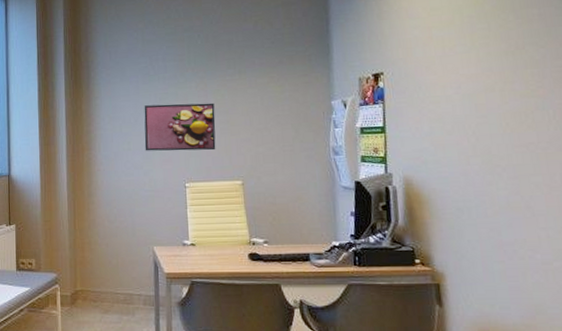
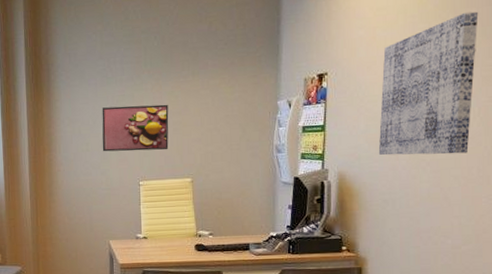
wall art: none [442,12,548,160] -> present [378,11,479,156]

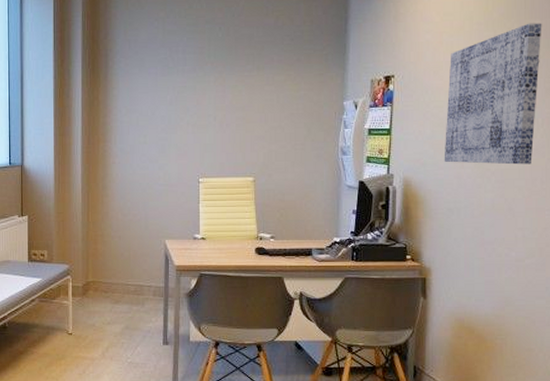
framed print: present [102,104,169,152] -> none [161,98,232,147]

